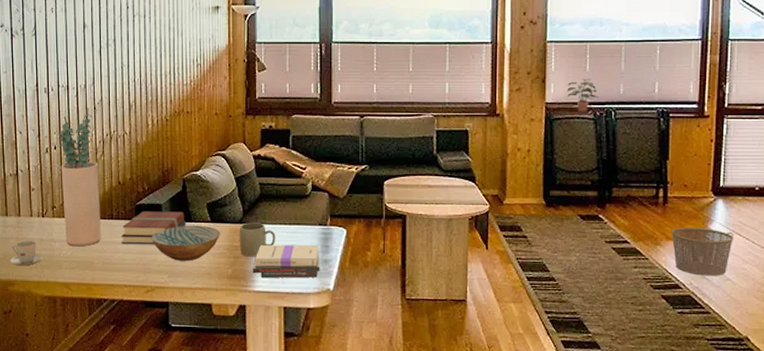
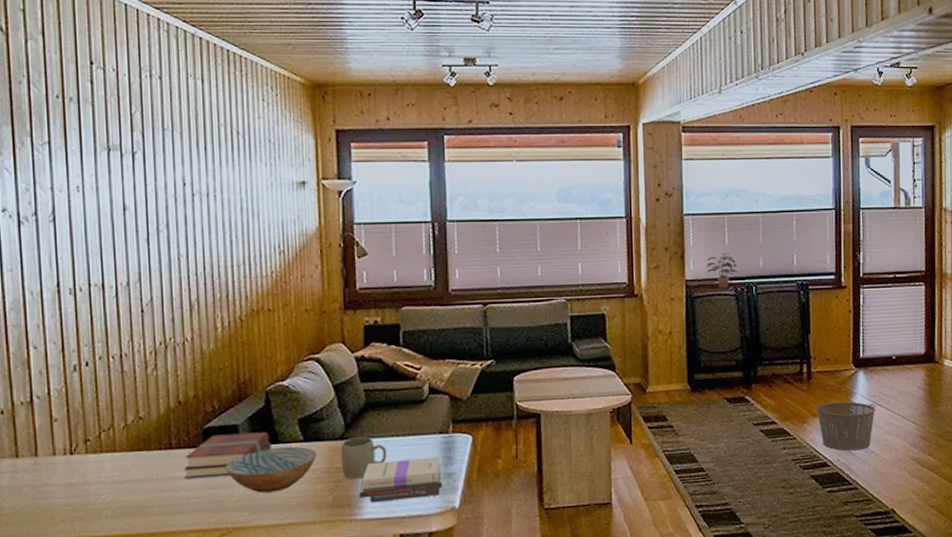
teacup: present [10,240,43,266] -> none [23,485,74,522]
vase: present [60,107,102,247] -> none [93,310,157,489]

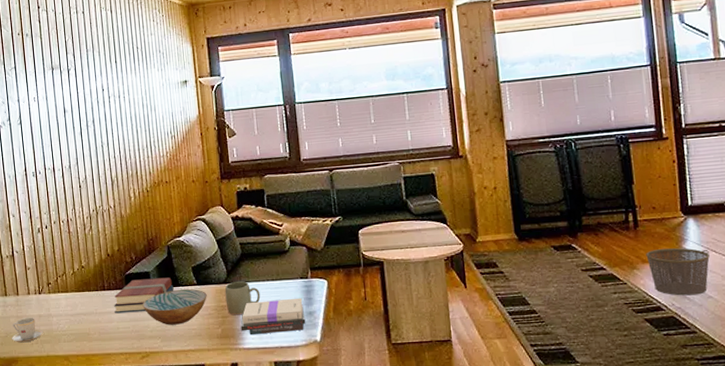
teacup: none [23,485,74,522] -> present [12,317,43,343]
potted plant: present [707,253,740,288] -> none [525,113,558,146]

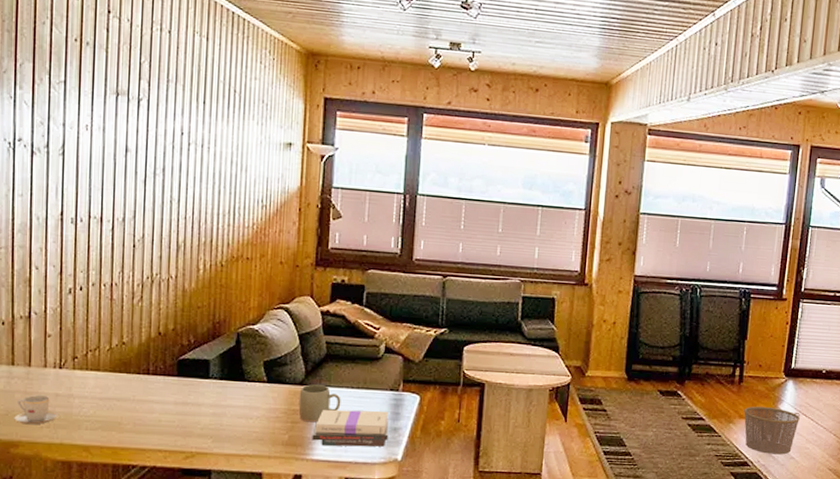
books: present [114,277,174,313] -> none [158,366,238,404]
bowl: present [142,288,207,325] -> none [195,384,277,425]

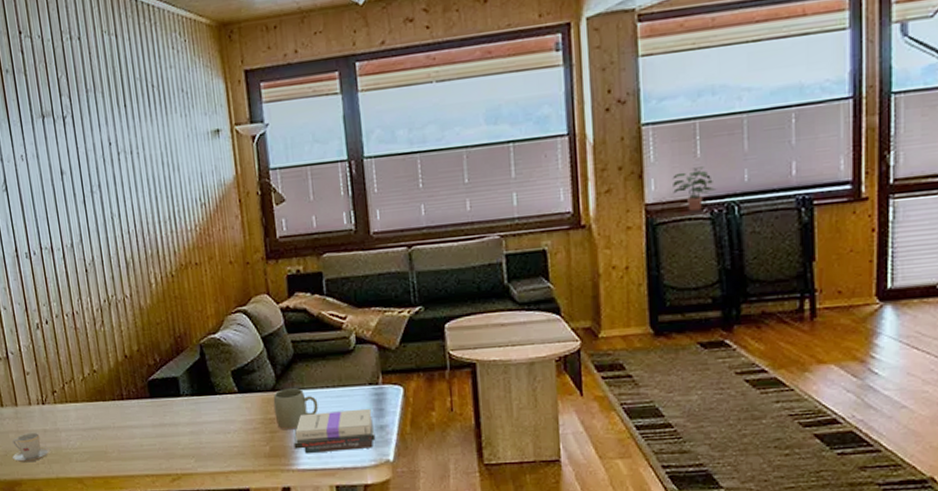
potted plant: none [656,254,687,287] -> present [672,166,717,211]
basket: present [744,406,800,455] -> none [823,344,909,405]

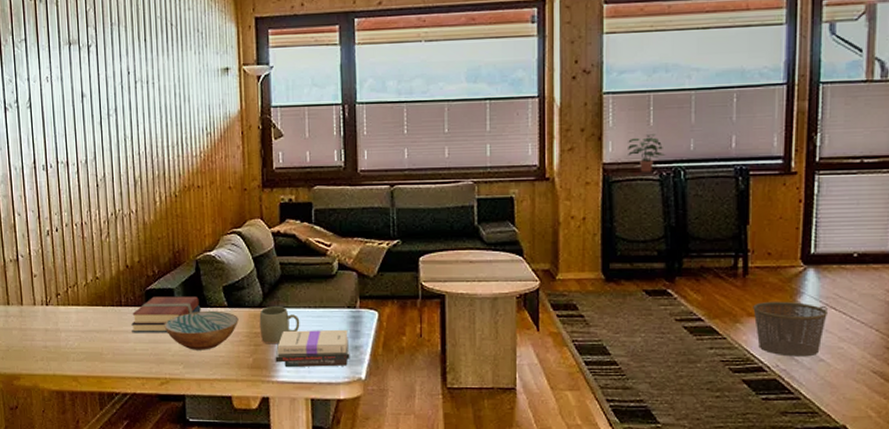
teacup: present [11,432,50,463] -> none [14,330,49,359]
books: none [135,383,210,427] -> present [131,296,201,332]
bowl: none [170,397,251,442] -> present [164,310,239,350]
basket: none [823,344,909,405] -> present [753,302,828,357]

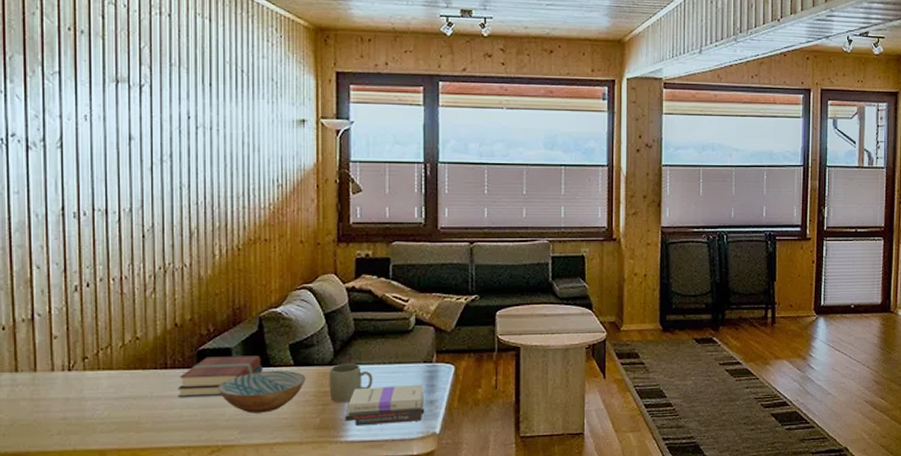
potted plant: present [628,134,666,172] -> none [682,203,713,235]
basket: present [753,302,828,357] -> none [779,346,833,392]

